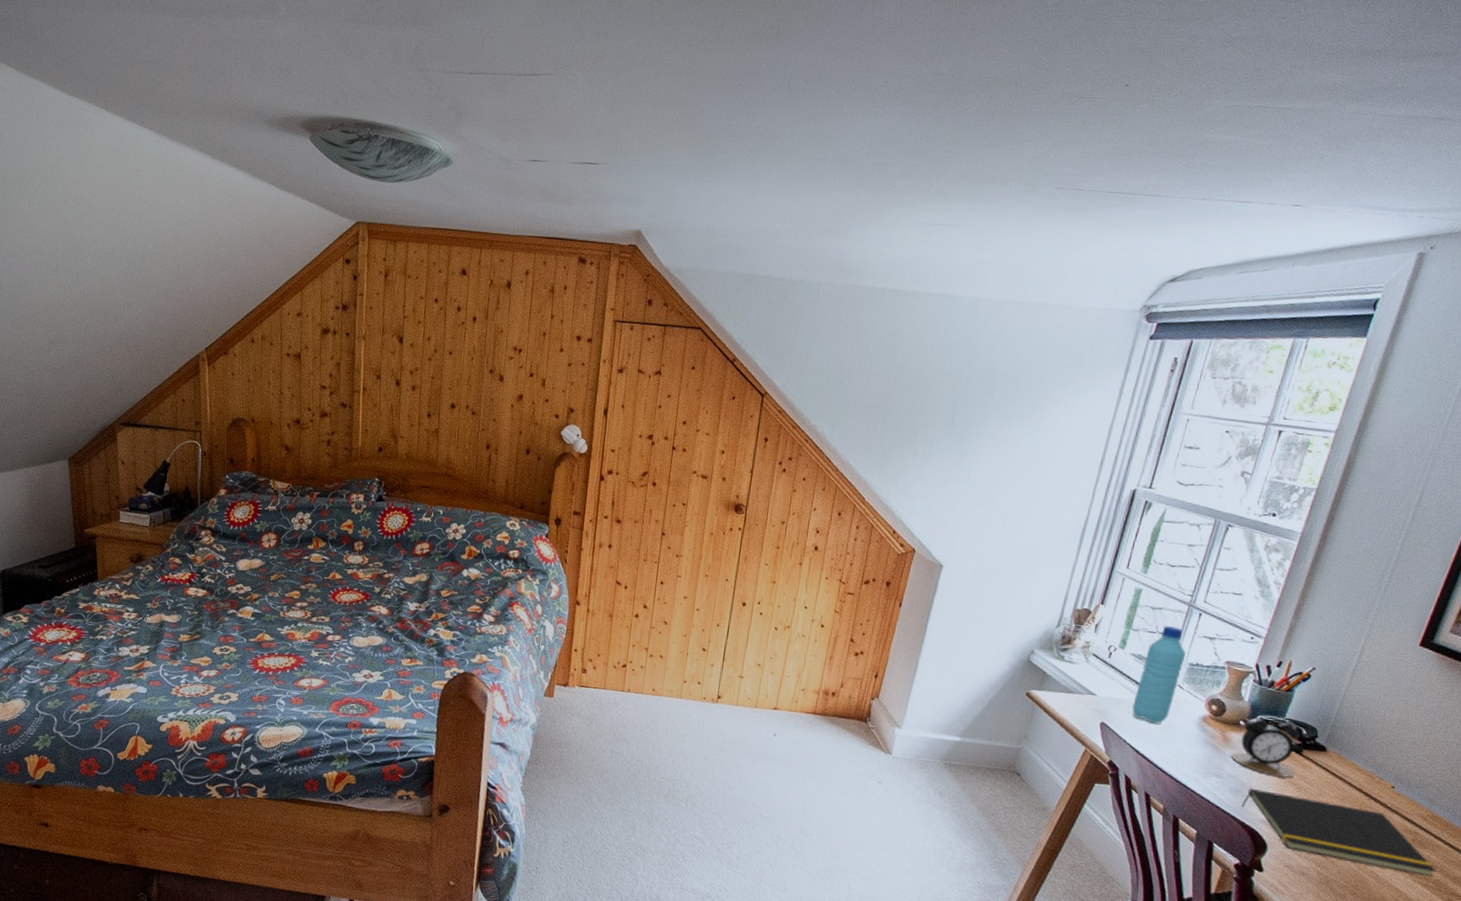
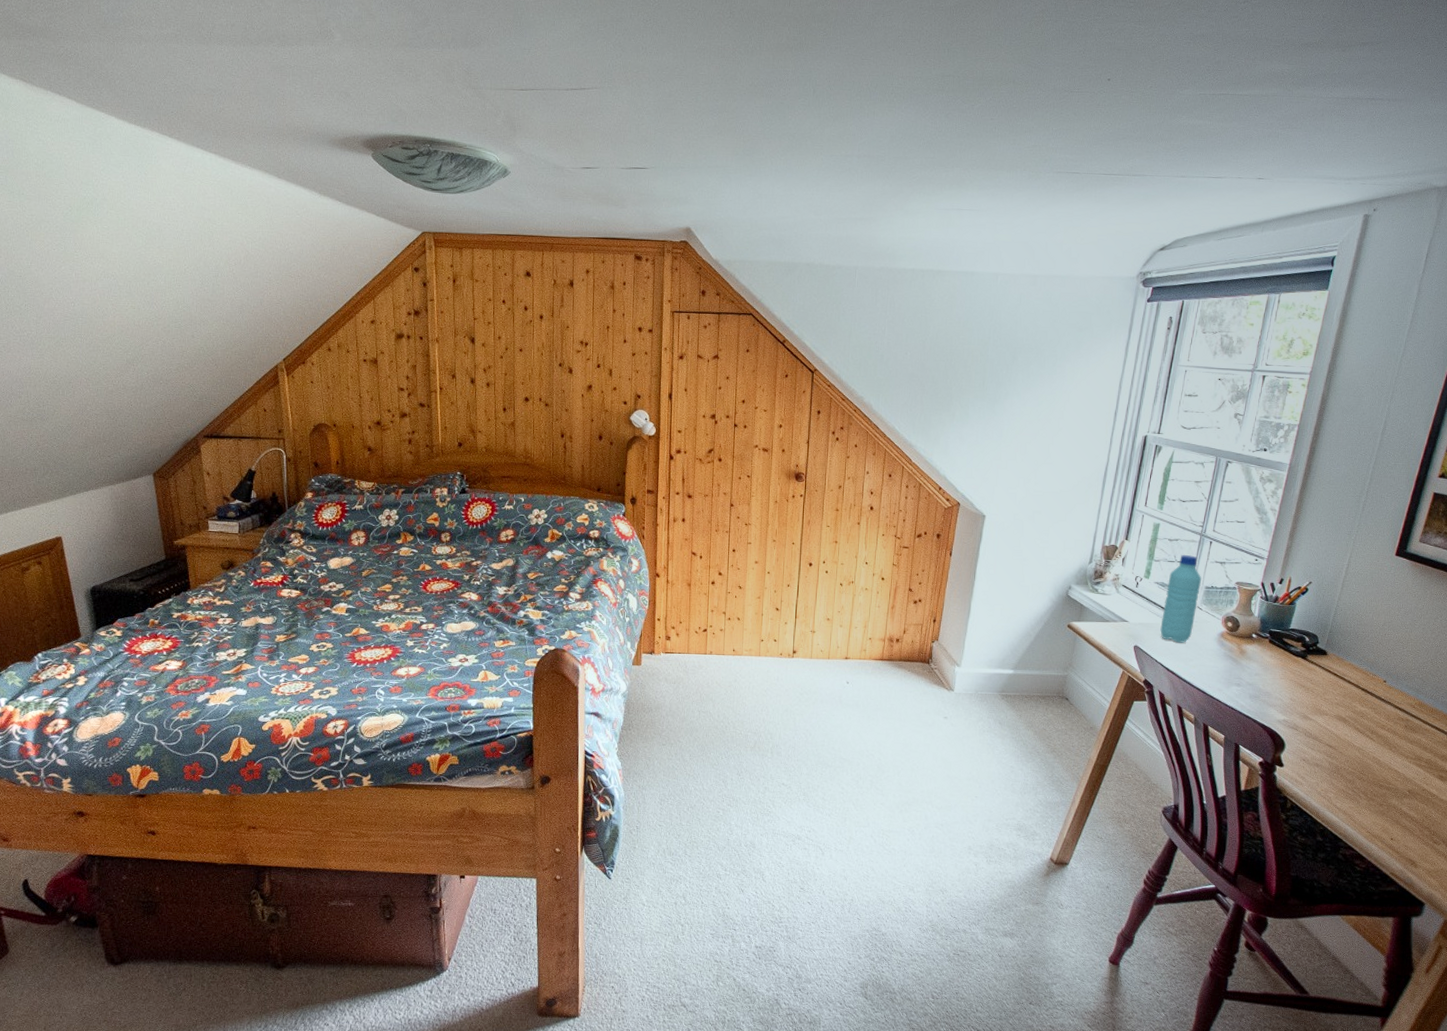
alarm clock: present [1231,715,1300,778] -> none [1248,627,1304,682]
notepad: present [1241,789,1437,878] -> none [1260,694,1427,758]

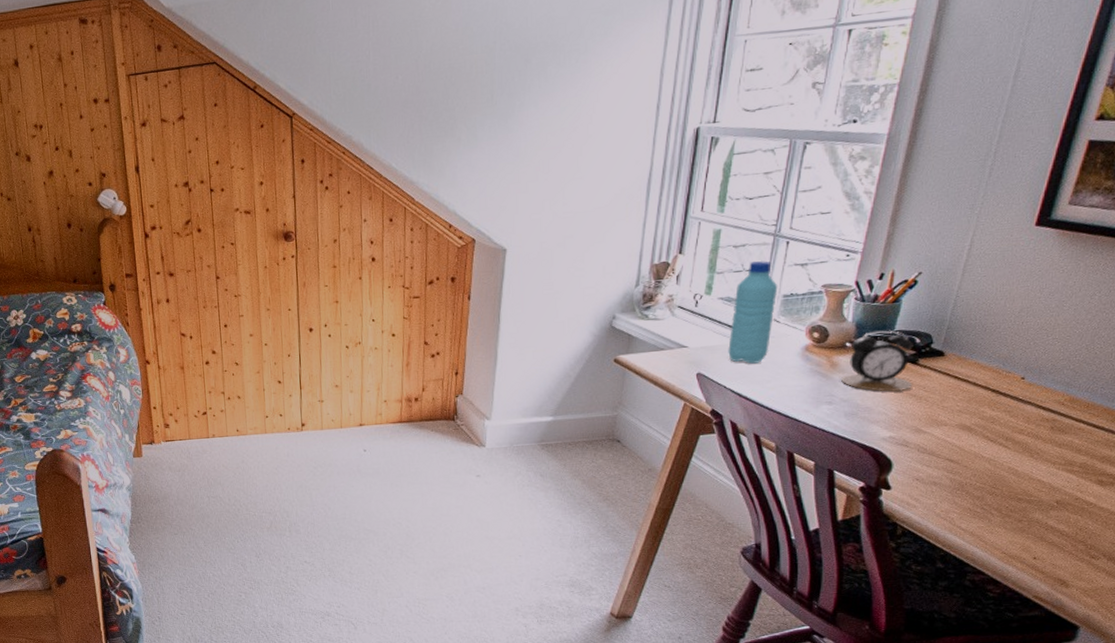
alarm clock: none [1248,627,1304,682] -> present [841,330,913,392]

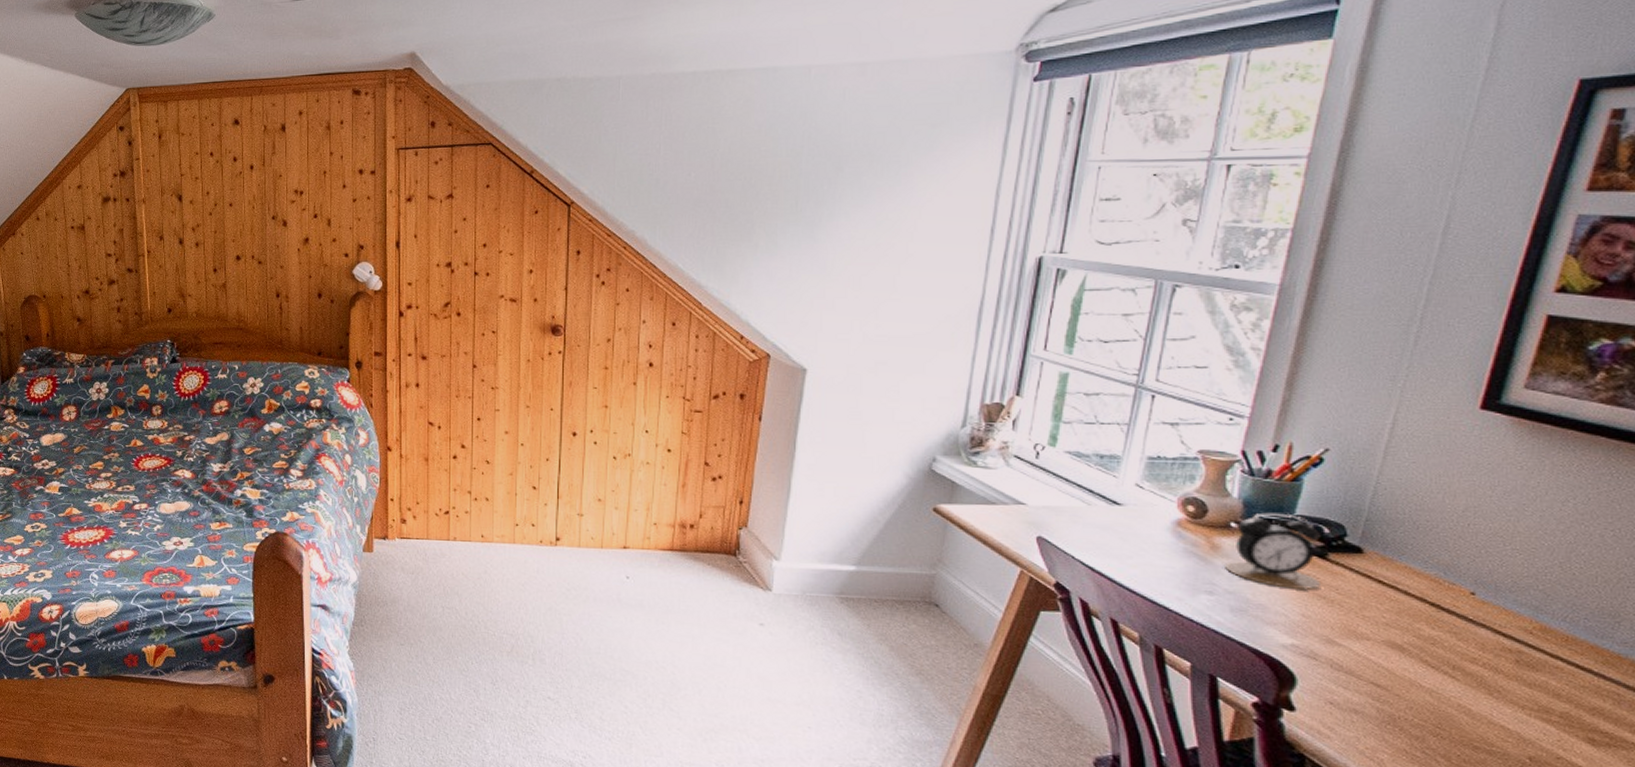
water bottle: present [728,261,778,364] -> none [1077,414,1141,534]

